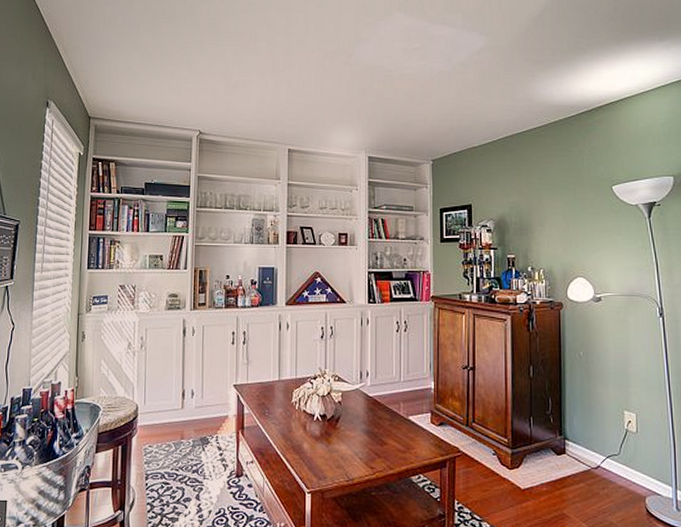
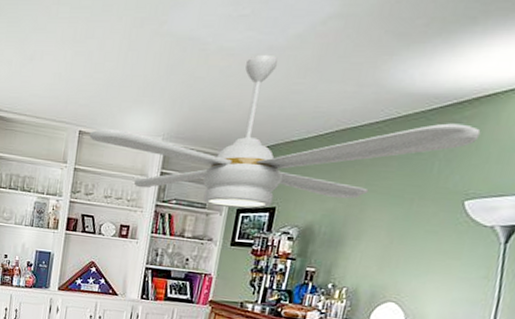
ceiling fan: none [298,78,609,209] -> present [89,54,481,209]

